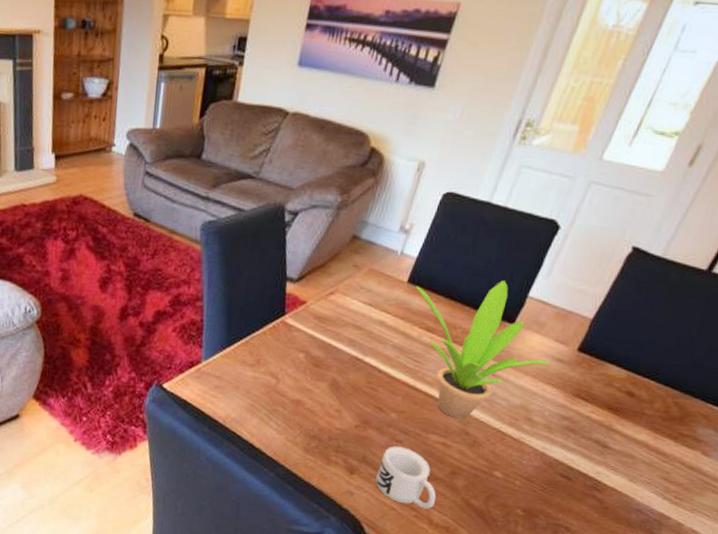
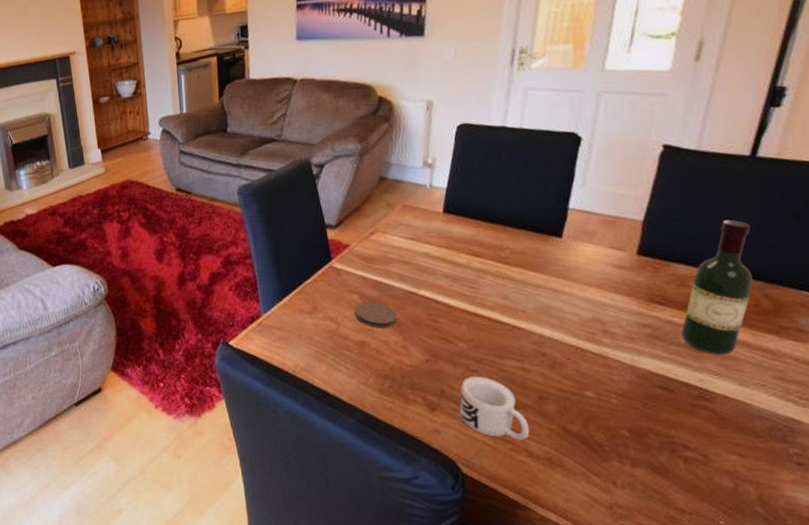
coaster: none [296,361,338,390] -> present [354,301,397,328]
potted plant: present [416,281,550,420] -> none [453,197,611,341]
wine bottle: none [593,329,685,453] -> present [681,219,753,355]

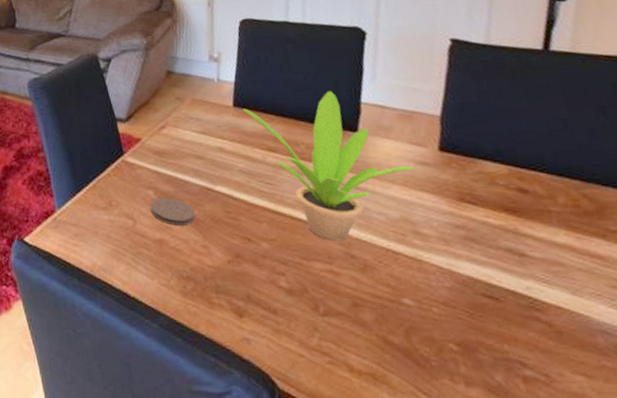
potted plant: none [453,197,611,341] -> present [243,91,414,242]
mug: present [459,376,530,441] -> none [268,280,348,353]
wine bottle: present [681,219,753,355] -> none [498,115,568,260]

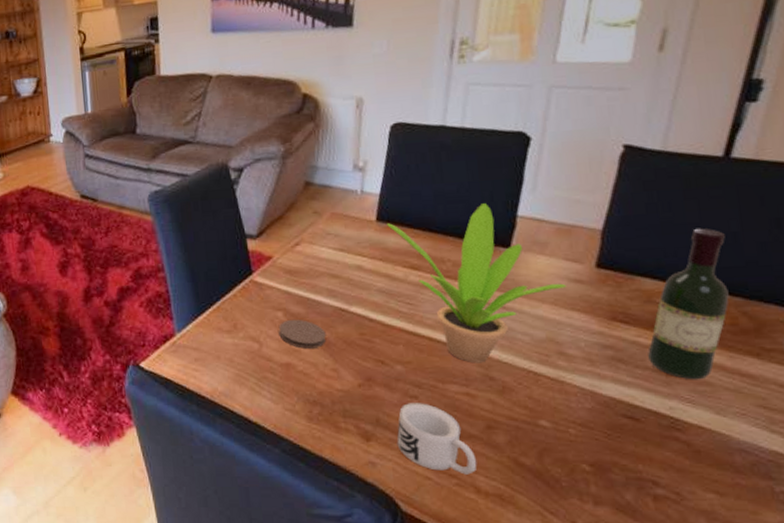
mug: none [268,280,348,353] -> present [397,403,477,475]
wine bottle: none [498,115,568,260] -> present [648,228,729,380]

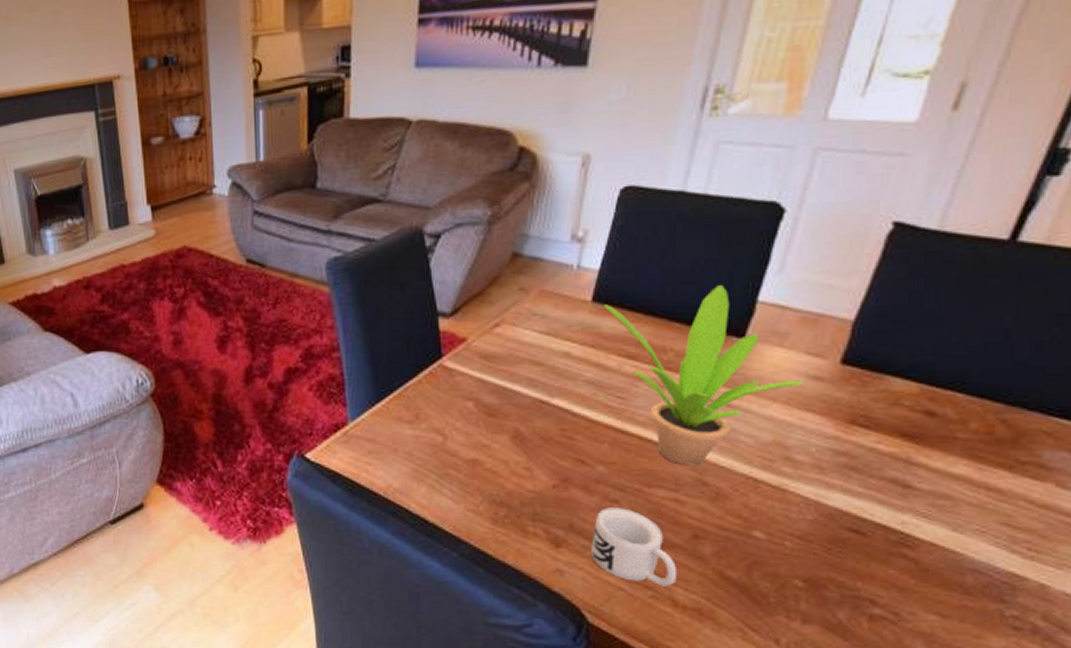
coaster: present [278,319,327,349] -> none [467,410,521,444]
wine bottle: present [648,228,729,380] -> none [886,322,995,493]

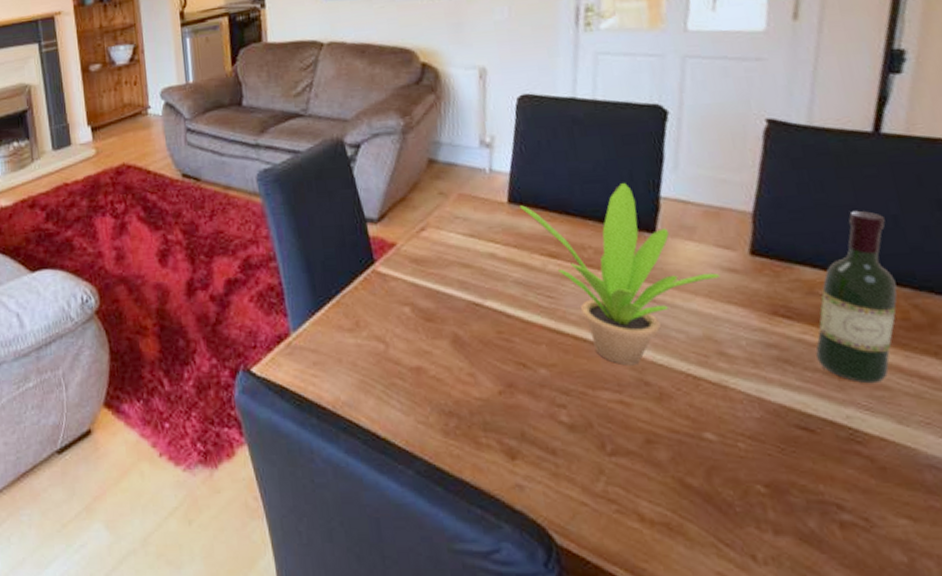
mug: present [590,508,678,587] -> none [545,413,639,499]
wine bottle: none [886,322,995,493] -> present [815,210,898,384]

